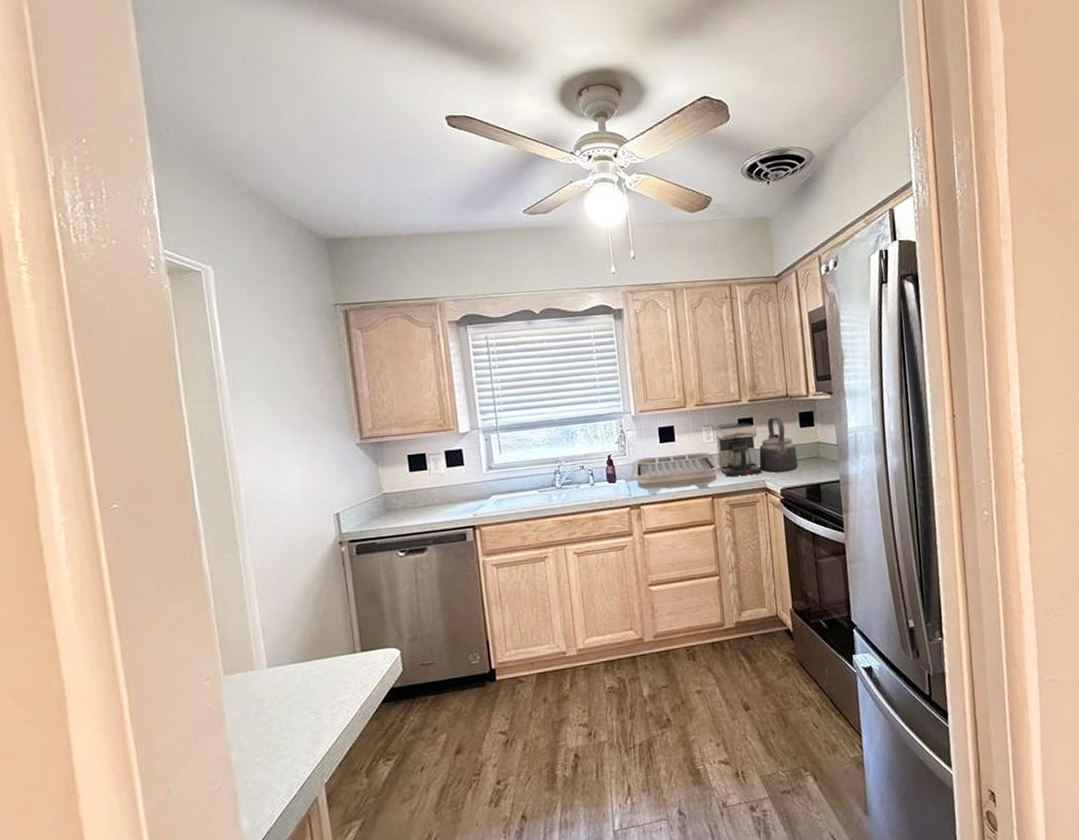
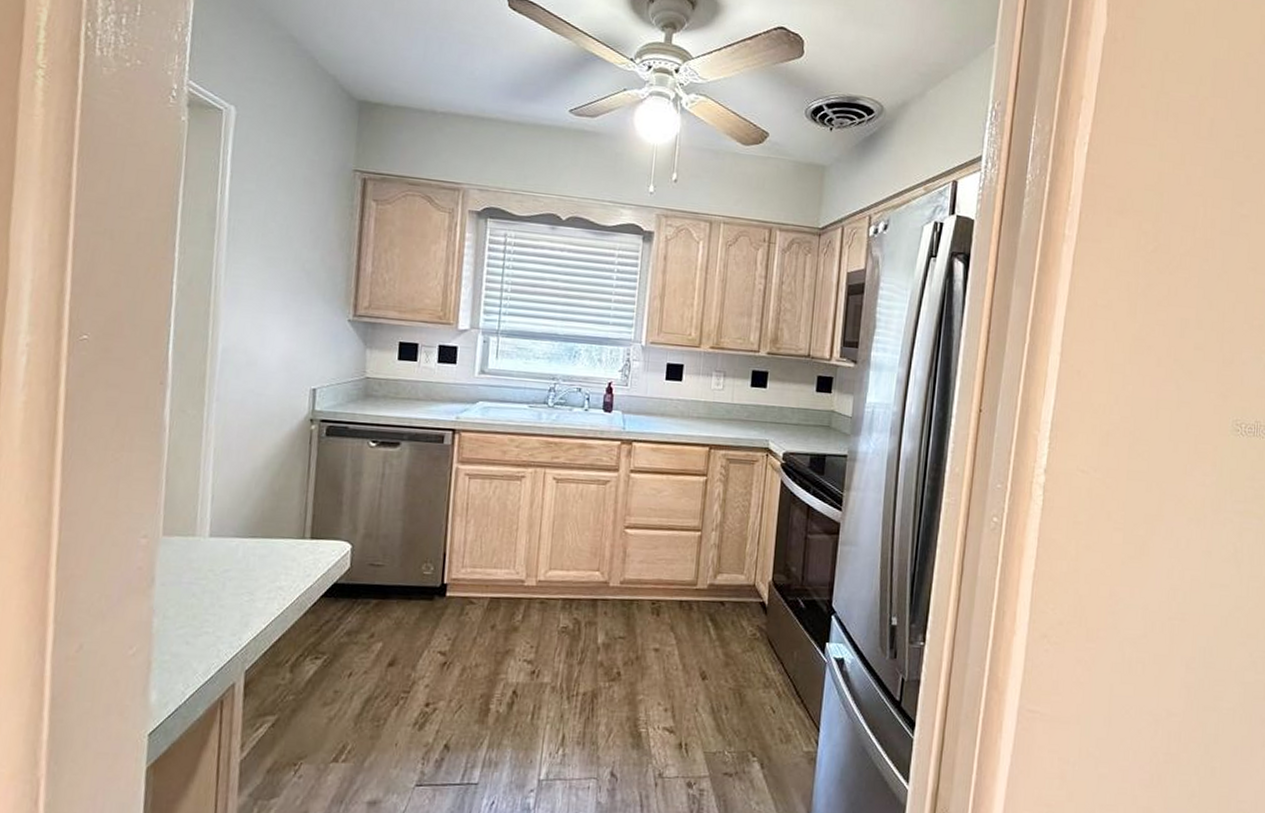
dish rack: present [631,452,721,494] -> none [629,392,725,437]
coffee maker: present [715,422,762,477] -> none [722,373,770,432]
kettle: present [759,417,798,473] -> none [765,375,808,436]

